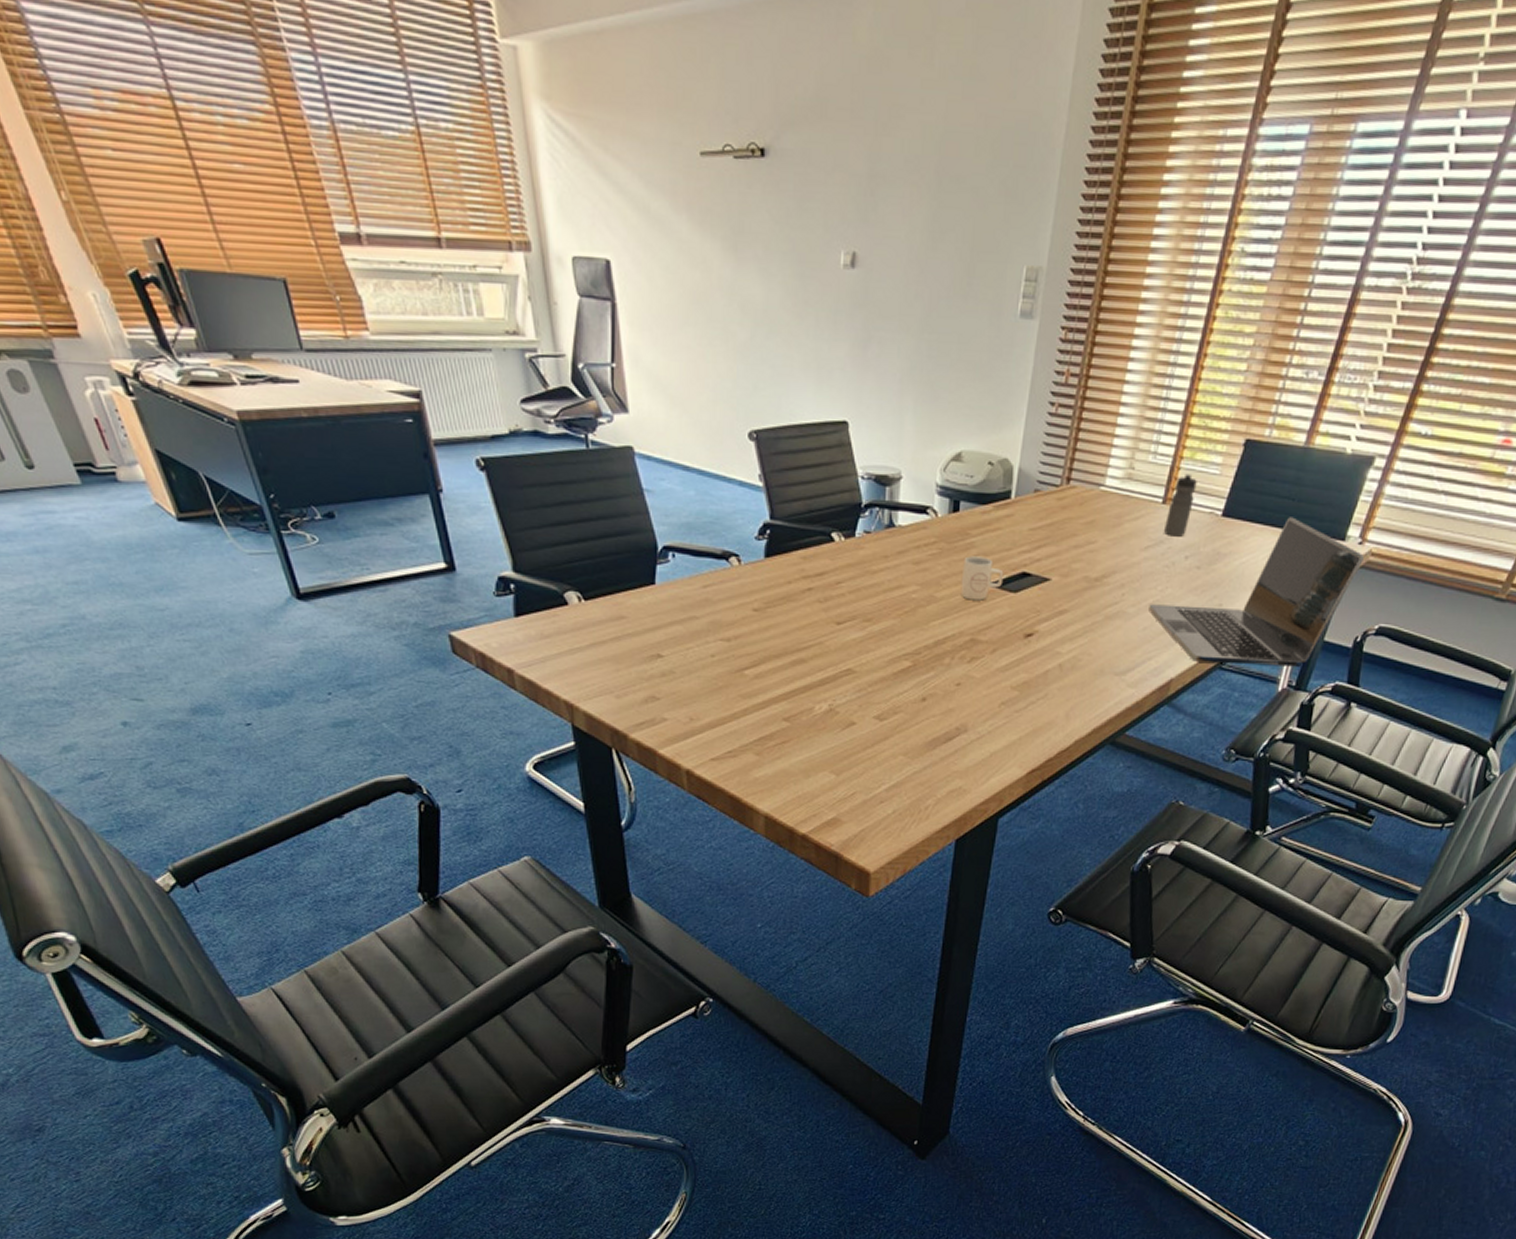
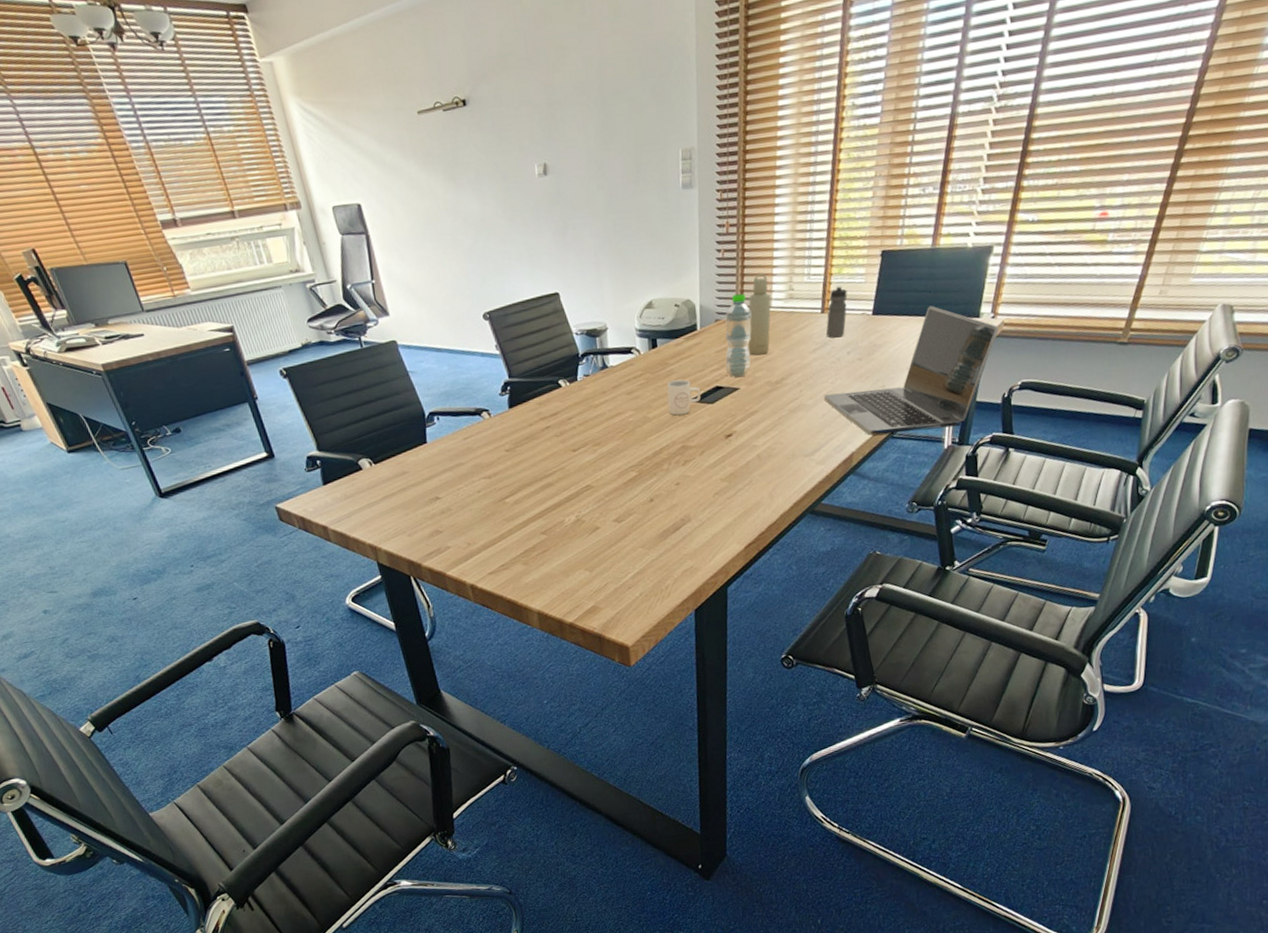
water bottle: none [1037,461,1081,565] -> present [724,293,753,377]
bottle: none [1068,442,1106,543] -> present [747,274,771,356]

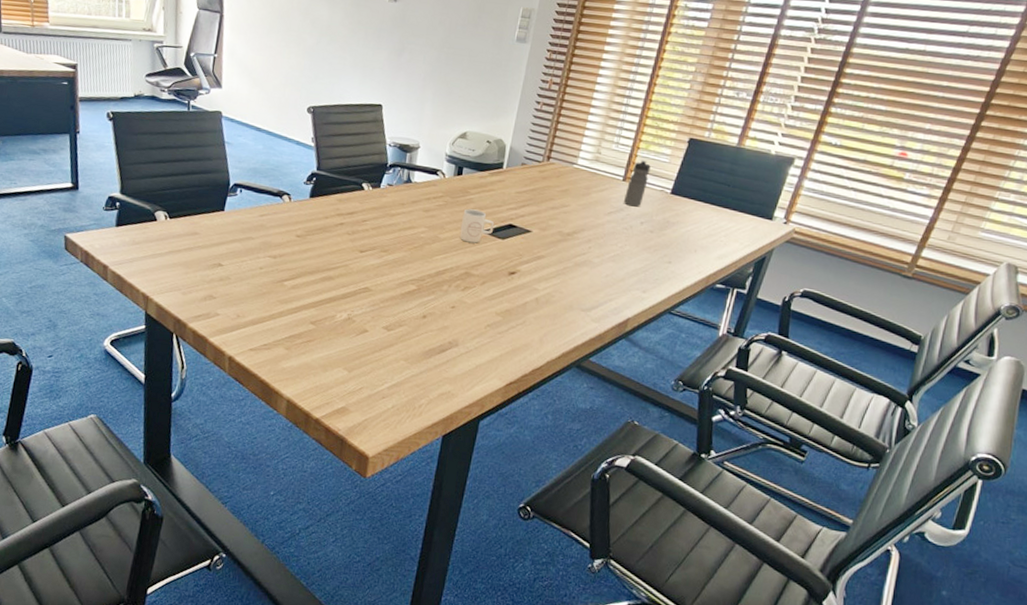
water bottle: present [724,293,753,377] -> none [521,144,558,221]
bottle: present [747,274,771,356] -> none [547,132,579,206]
laptop: present [824,306,998,435] -> none [610,198,788,318]

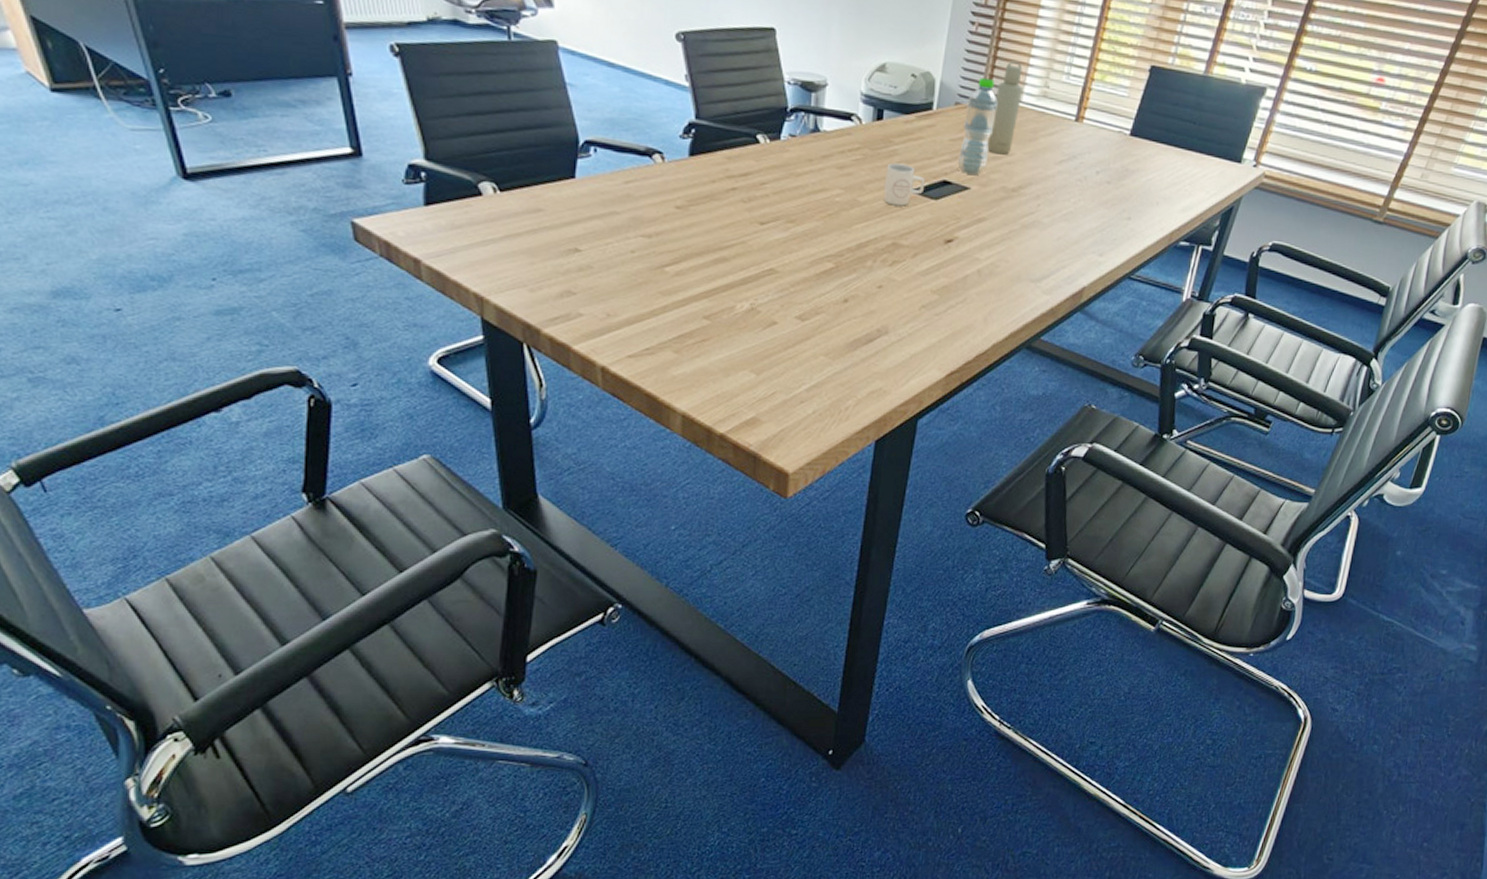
water bottle: none [521,144,558,221] -> present [957,77,999,175]
bottle: none [547,132,579,206] -> present [987,61,1023,155]
water bottle: present [623,160,651,207] -> none [1076,94,1107,153]

